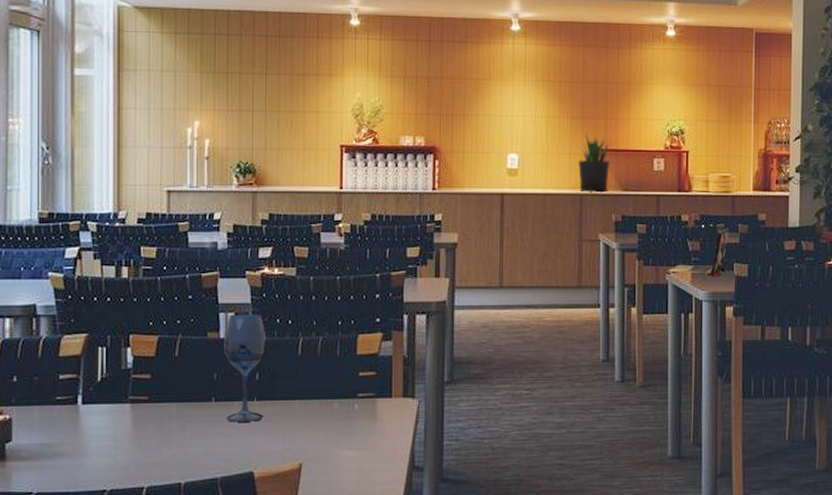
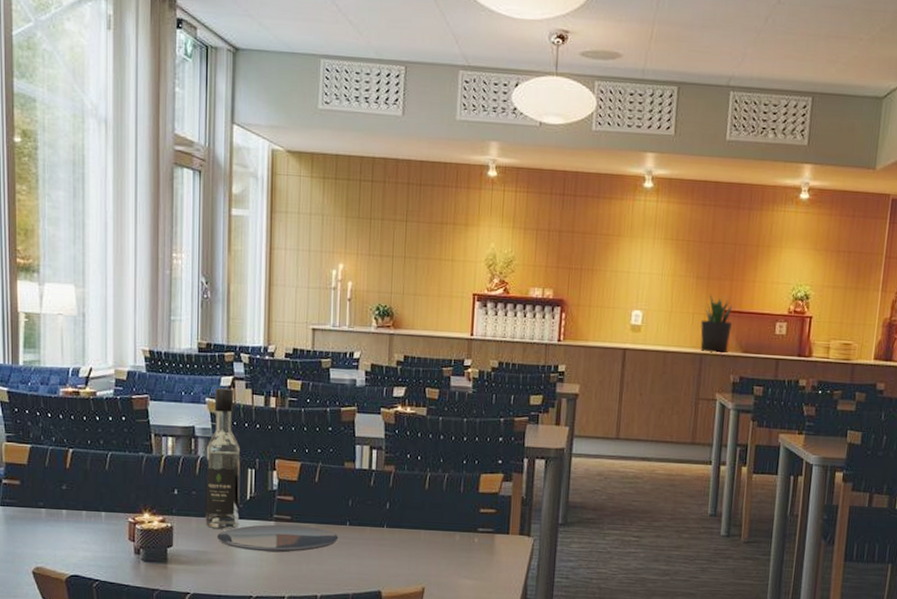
bottle: none [49,260,90,417] -> present [205,387,241,529]
plate: none [63,406,202,439] -> present [216,524,338,553]
wineglass: present [224,314,266,422] -> none [359,447,397,546]
laptop: present [664,227,731,277] -> none [777,394,848,443]

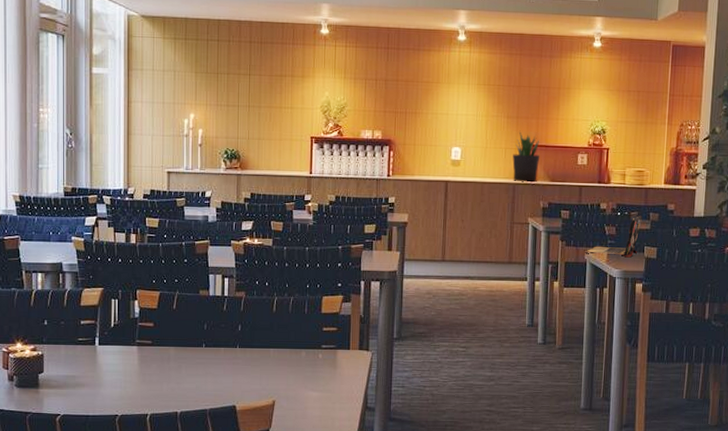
bottle: present [205,387,241,529] -> none [73,227,105,355]
plate: present [216,524,338,553] -> none [84,348,195,374]
laptop: none [777,394,848,443] -> present [584,215,643,258]

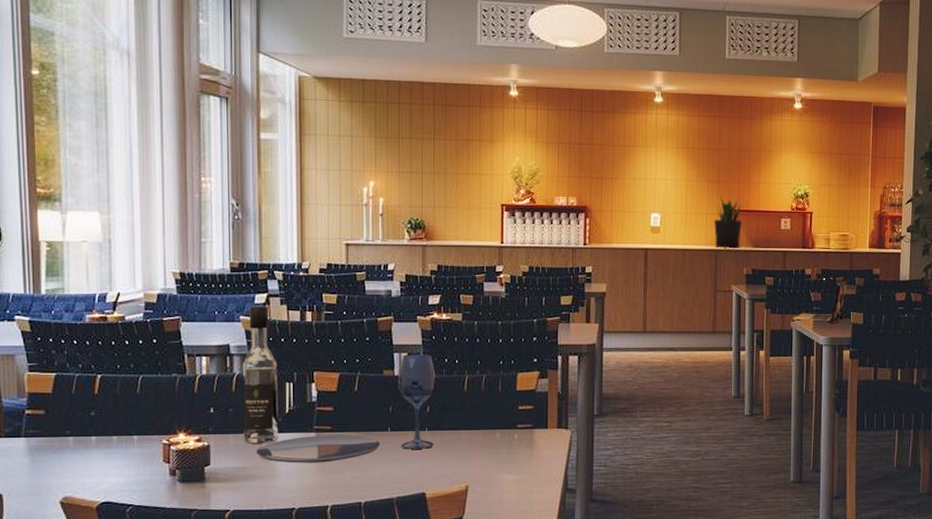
bottle: none [73,227,105,355] -> present [242,305,279,444]
plate: none [84,348,195,374] -> present [255,435,380,463]
wineglass: none [213,276,248,365] -> present [398,354,436,449]

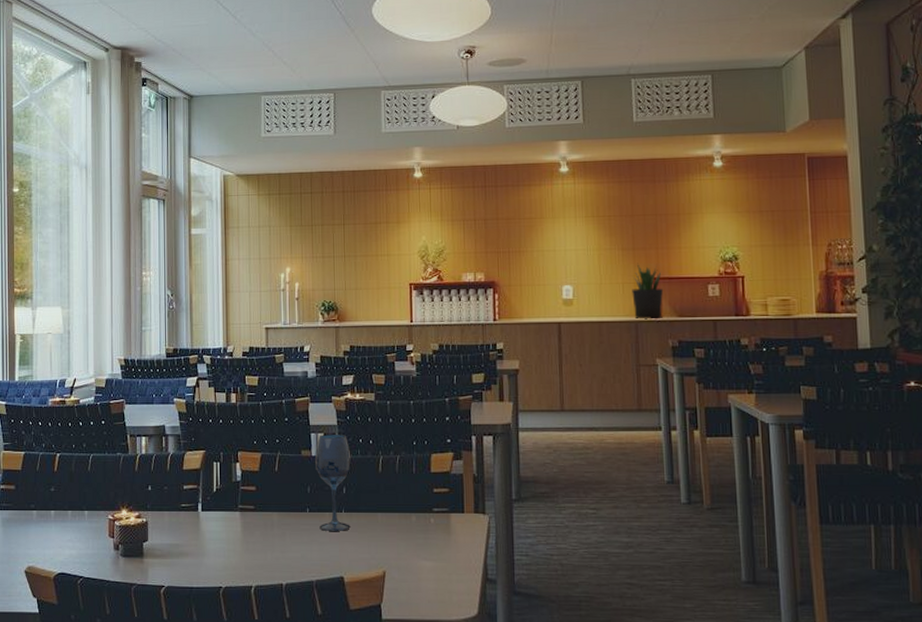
bottle: present [242,305,279,444] -> none [175,388,207,521]
plate: present [255,435,380,463] -> none [187,514,299,542]
laptop: present [789,280,849,324] -> none [726,350,795,400]

